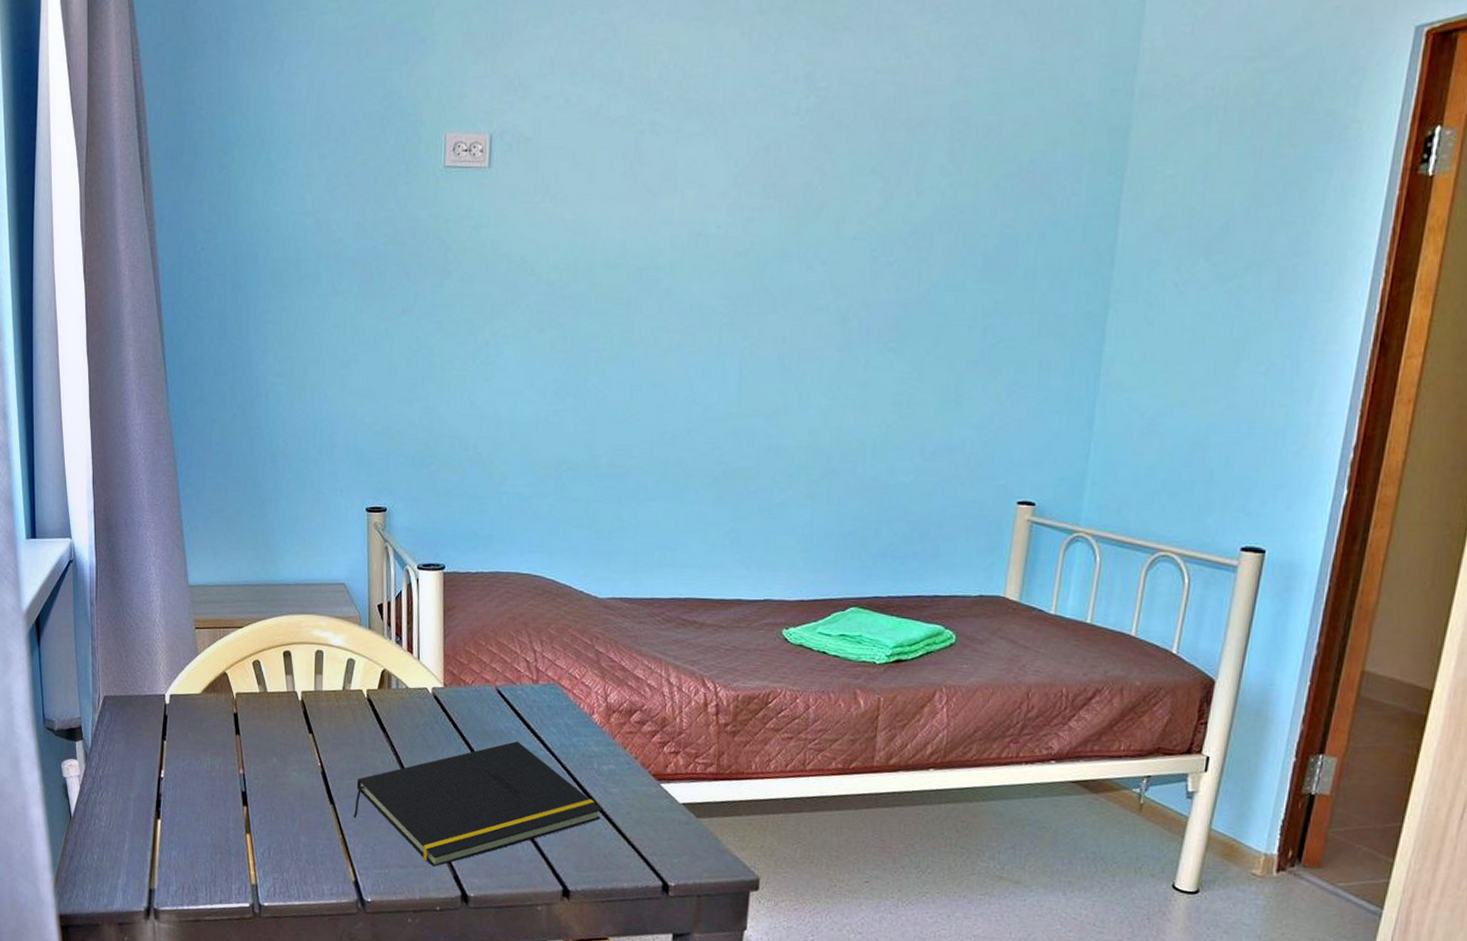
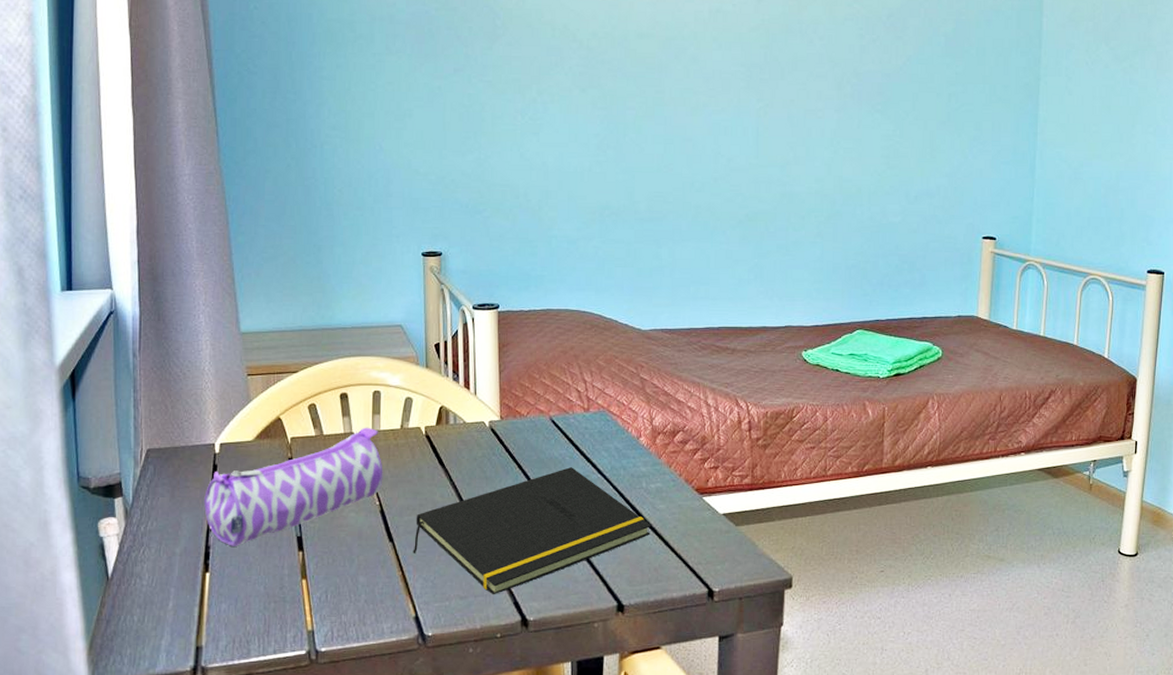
pencil case: none [156,686,325,796] -> present [204,427,383,546]

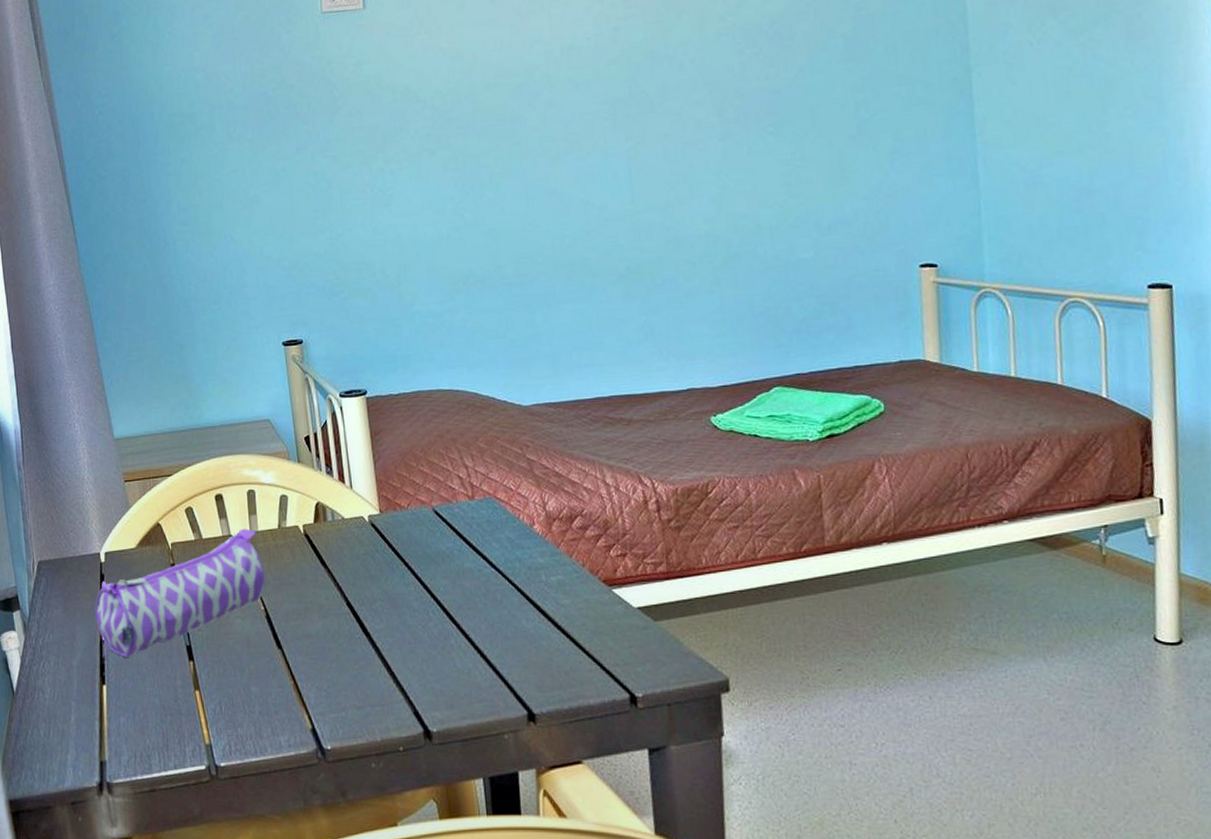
notepad: present [413,467,652,595] -> none [302,562,557,705]

